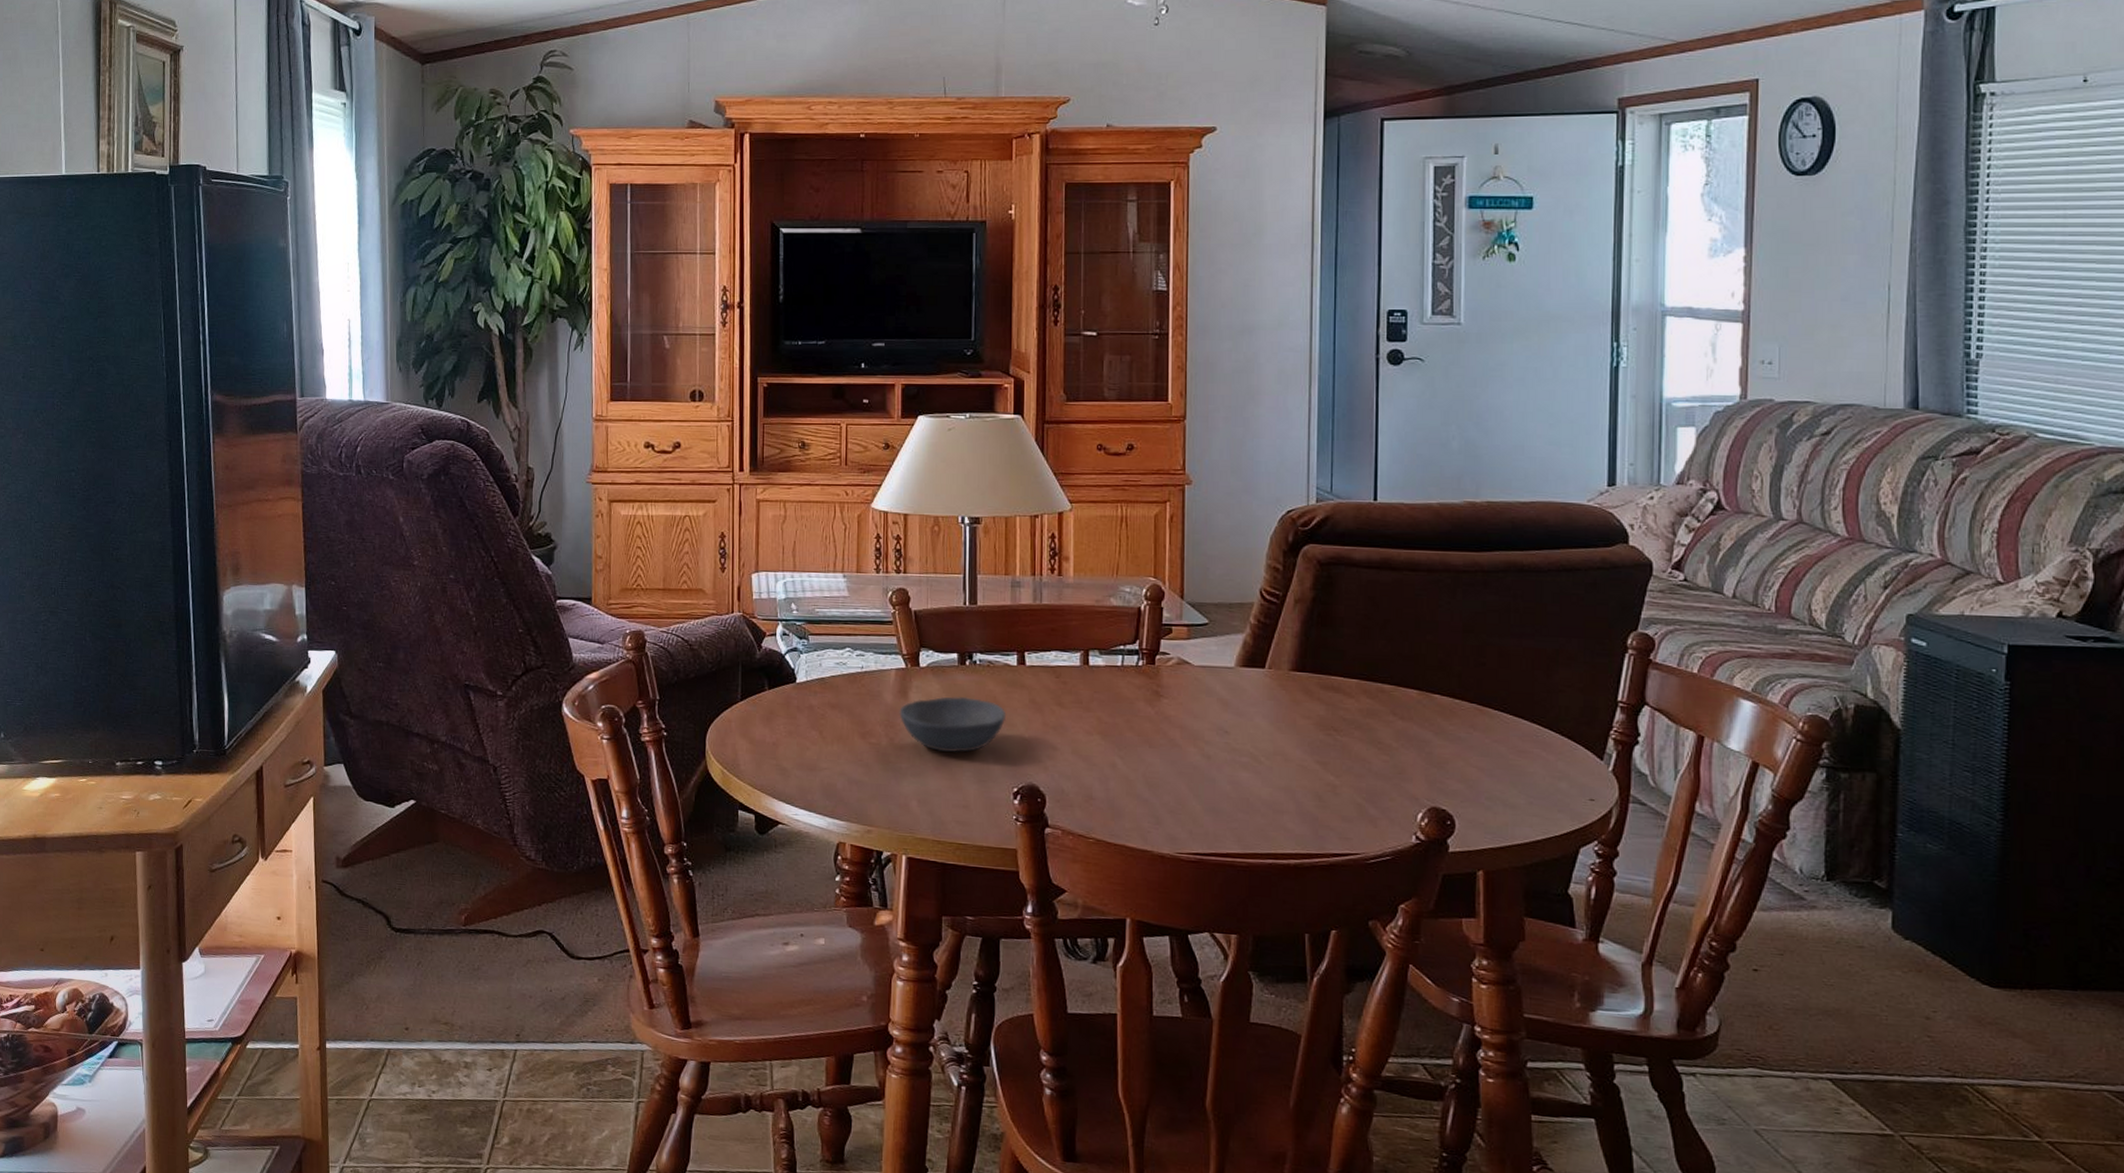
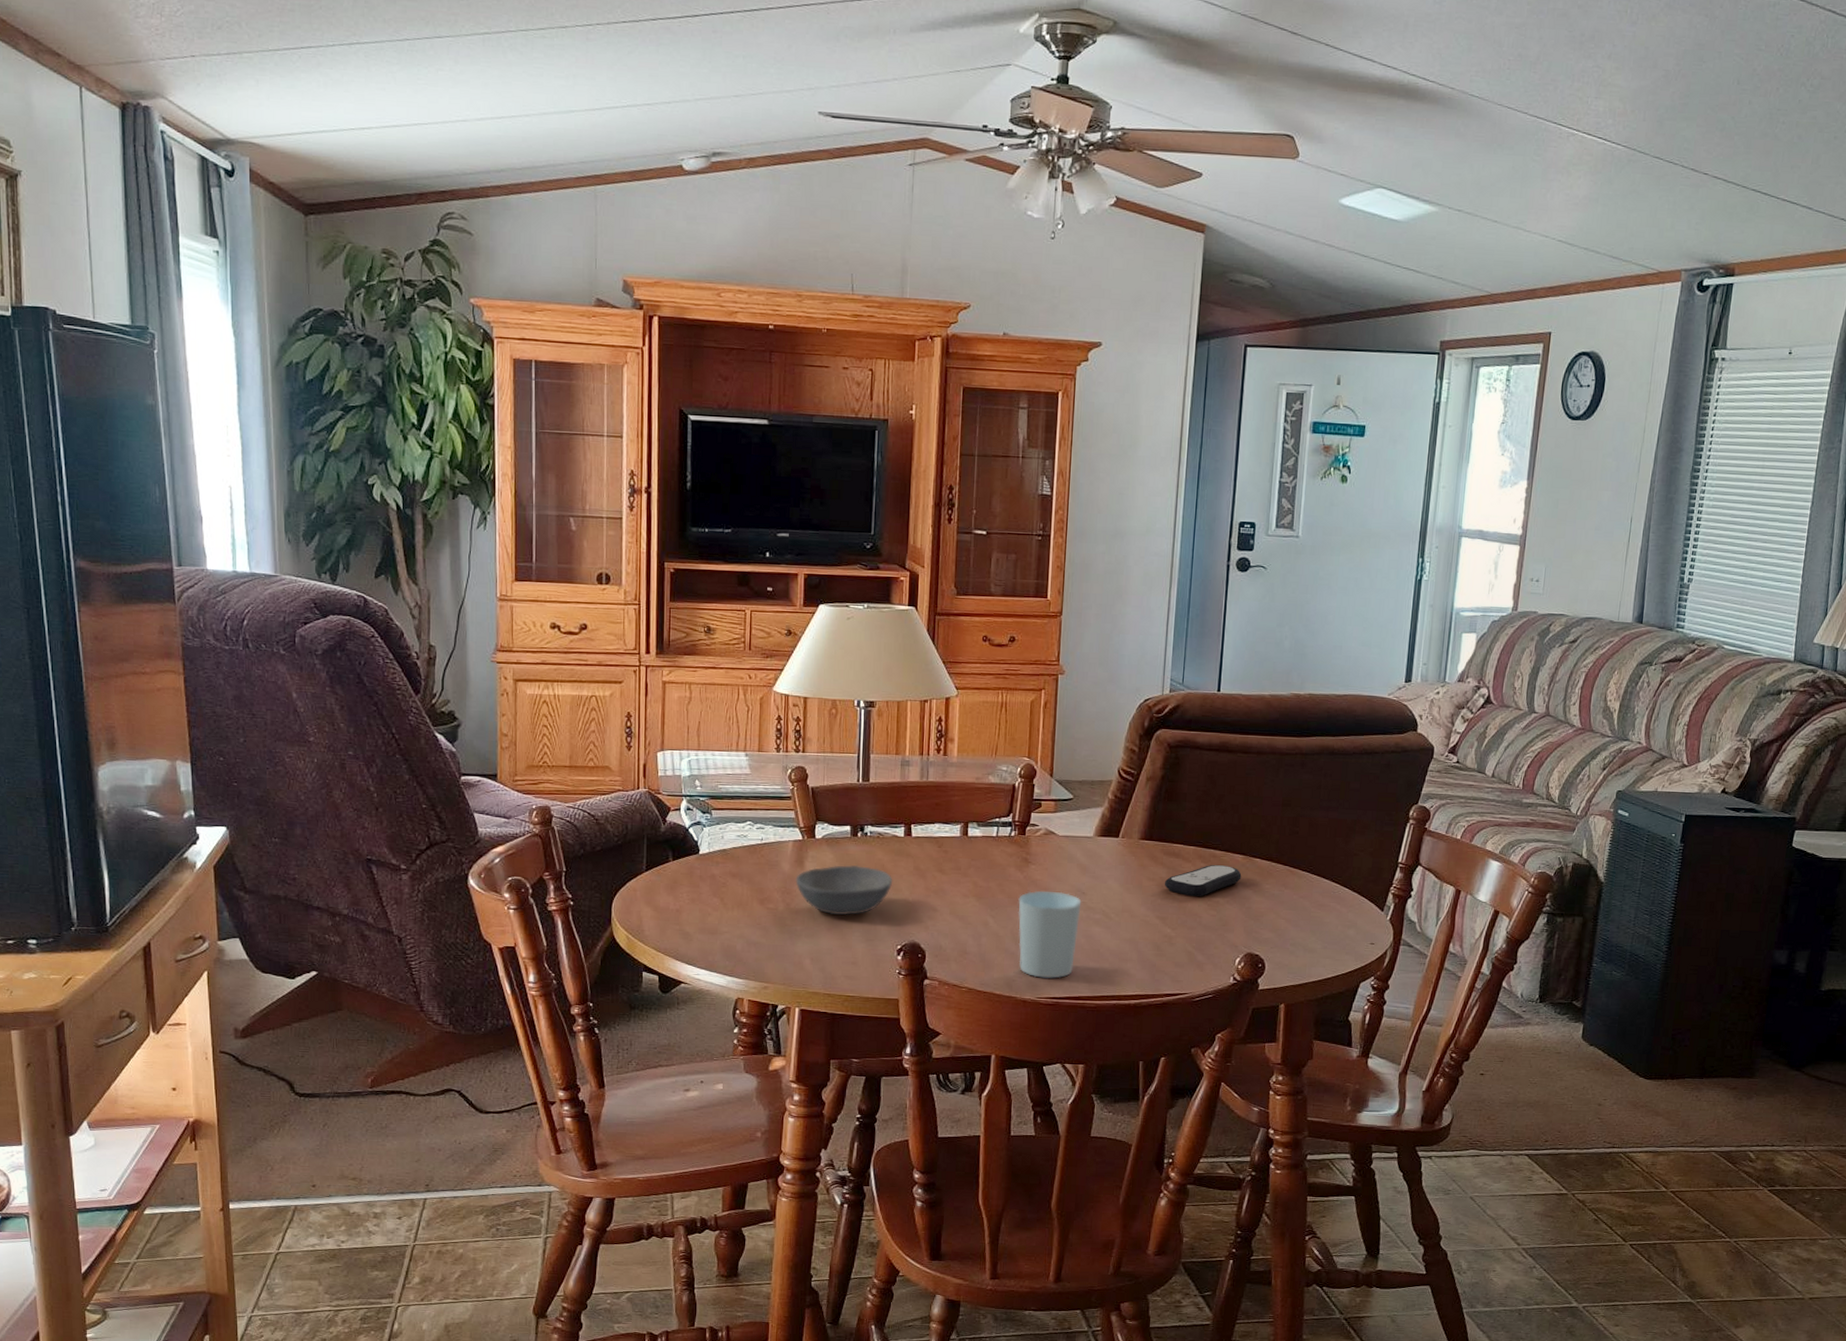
cup: none [1150,728,1225,831] -> present [1018,890,1082,979]
remote control: none [1322,700,1418,739] -> present [1164,864,1242,897]

